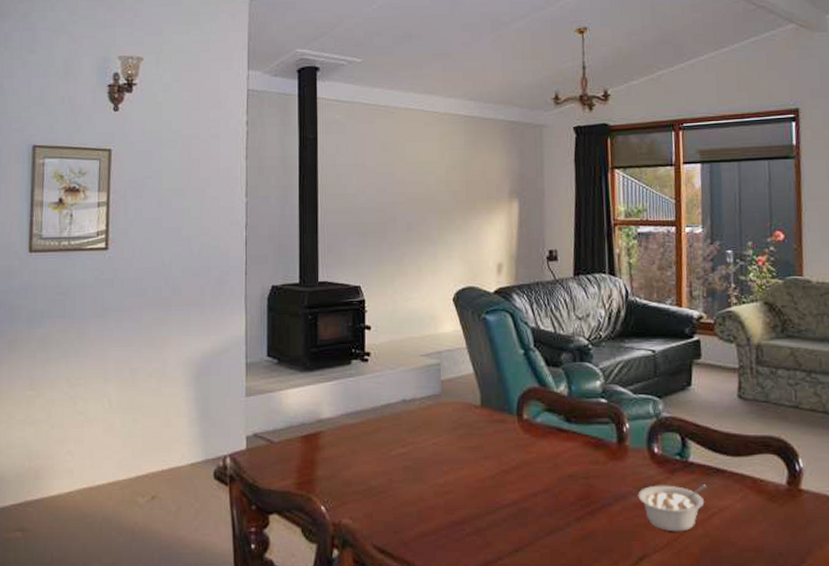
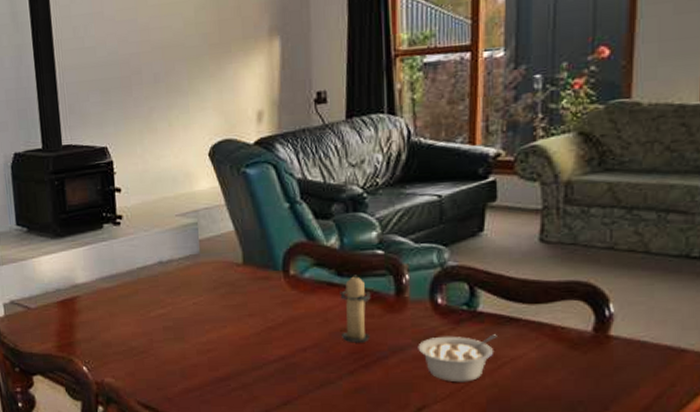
candle: none [568,421,596,489] -> present [340,275,371,343]

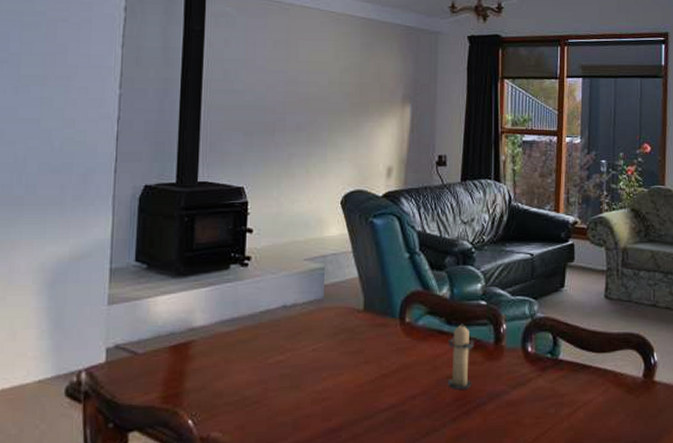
legume: present [418,334,497,383] -> none [511,380,574,427]

